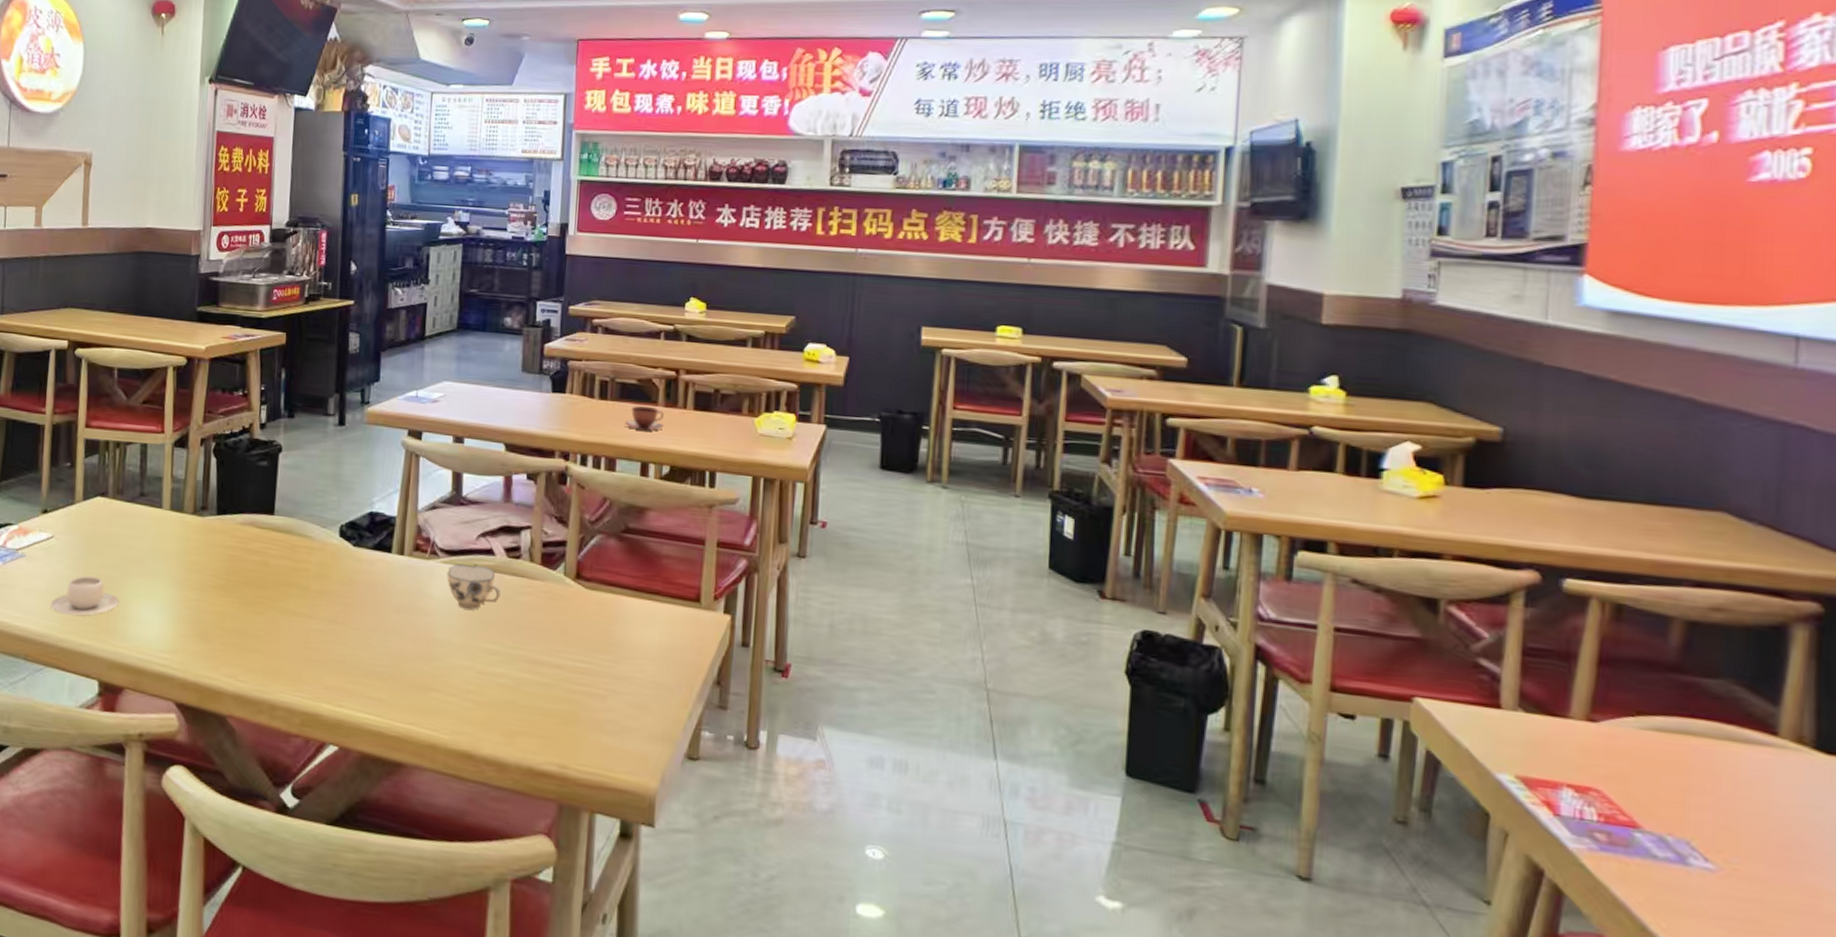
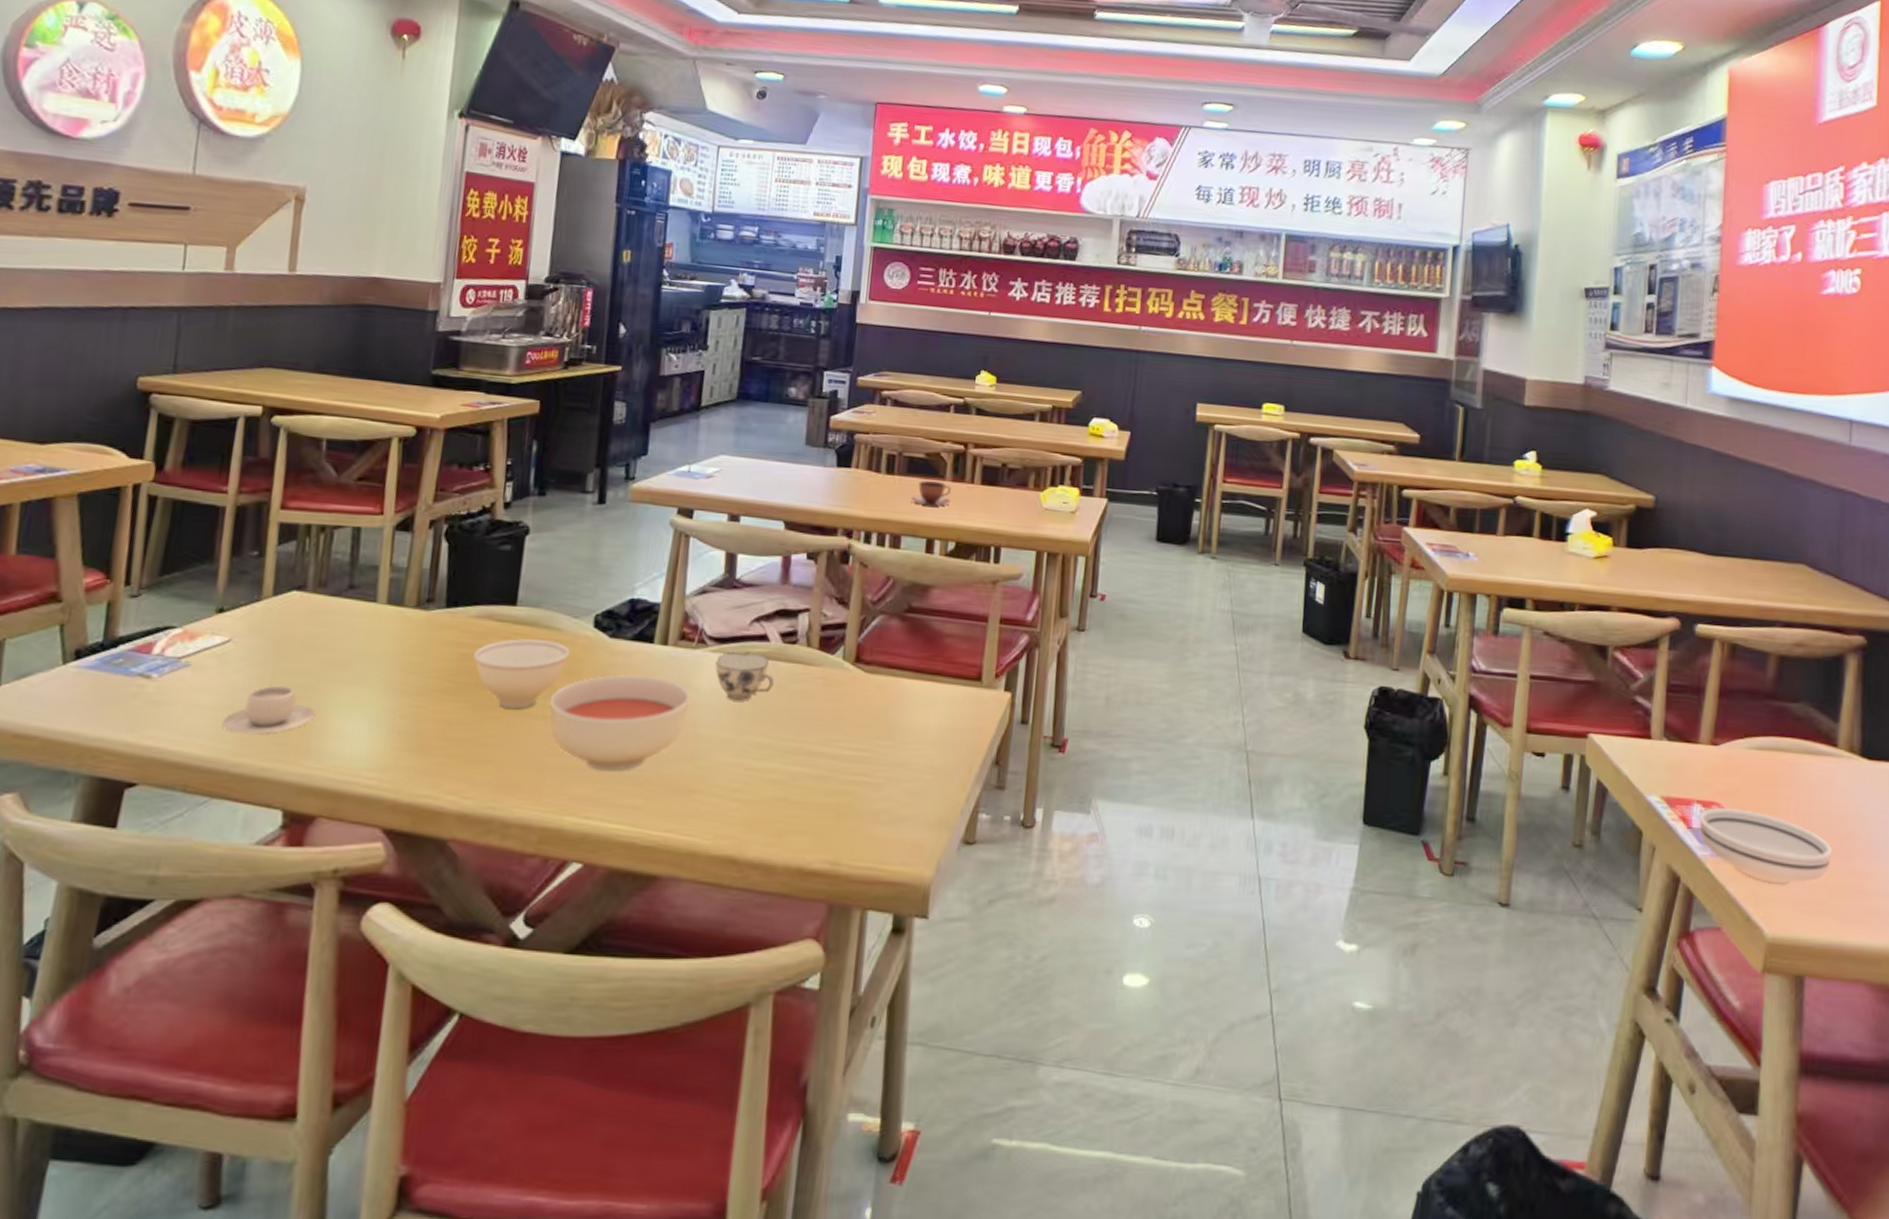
bowl: none [241,544,321,607] -> present [473,639,571,710]
bowl: none [304,579,426,666] -> present [549,674,691,771]
bowl: none [1570,794,1771,895] -> present [1699,808,1833,884]

